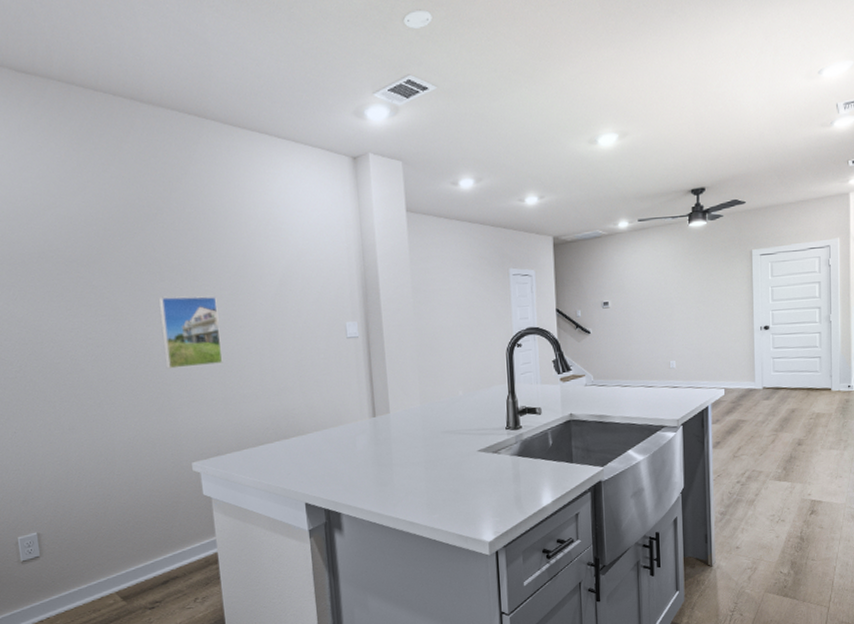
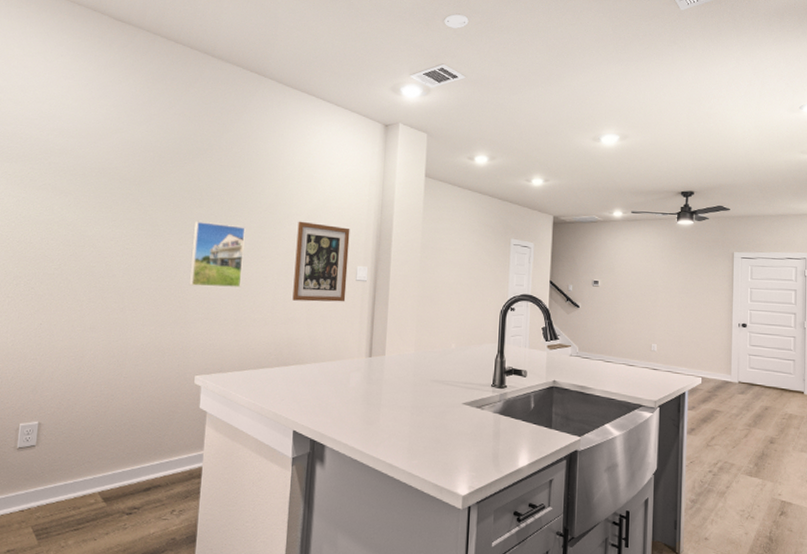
wall art: none [273,281,339,369] -> present [292,221,350,302]

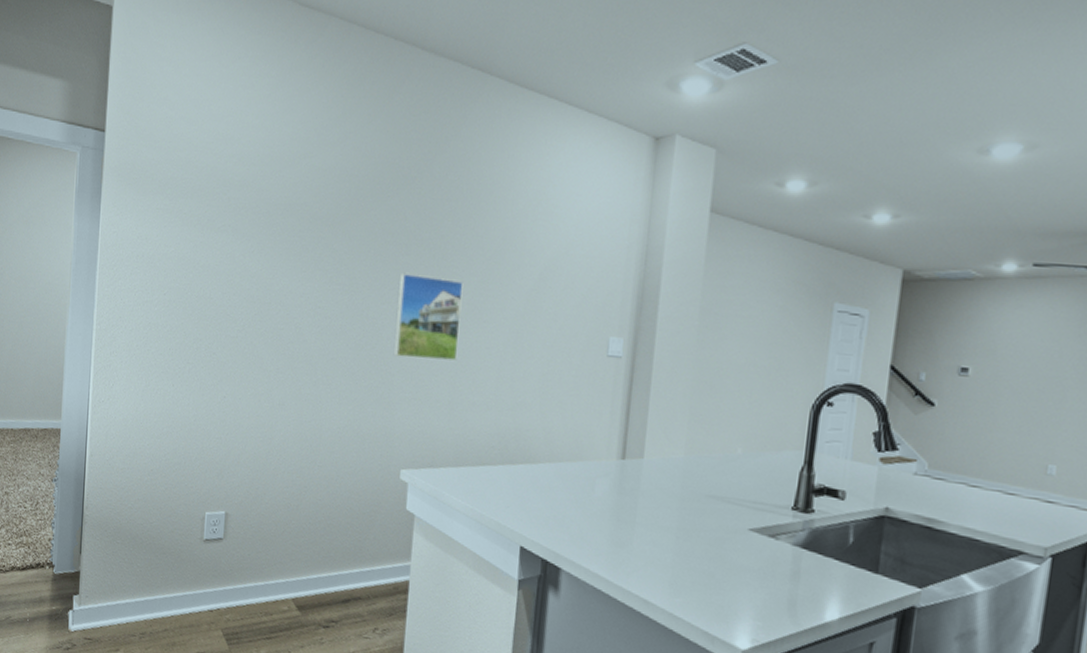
wall art: present [292,221,350,302] -> none [522,274,602,385]

